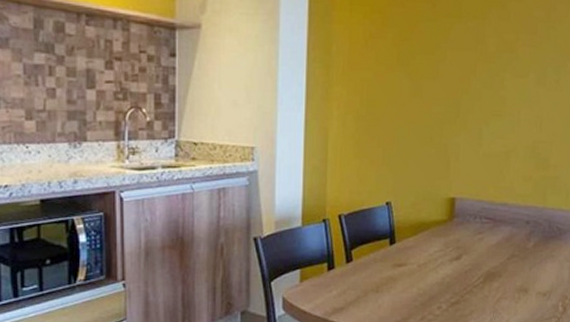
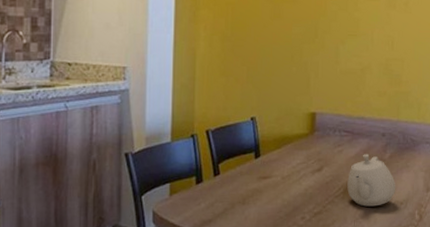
teapot: none [487,242,540,297] -> present [347,154,396,207]

